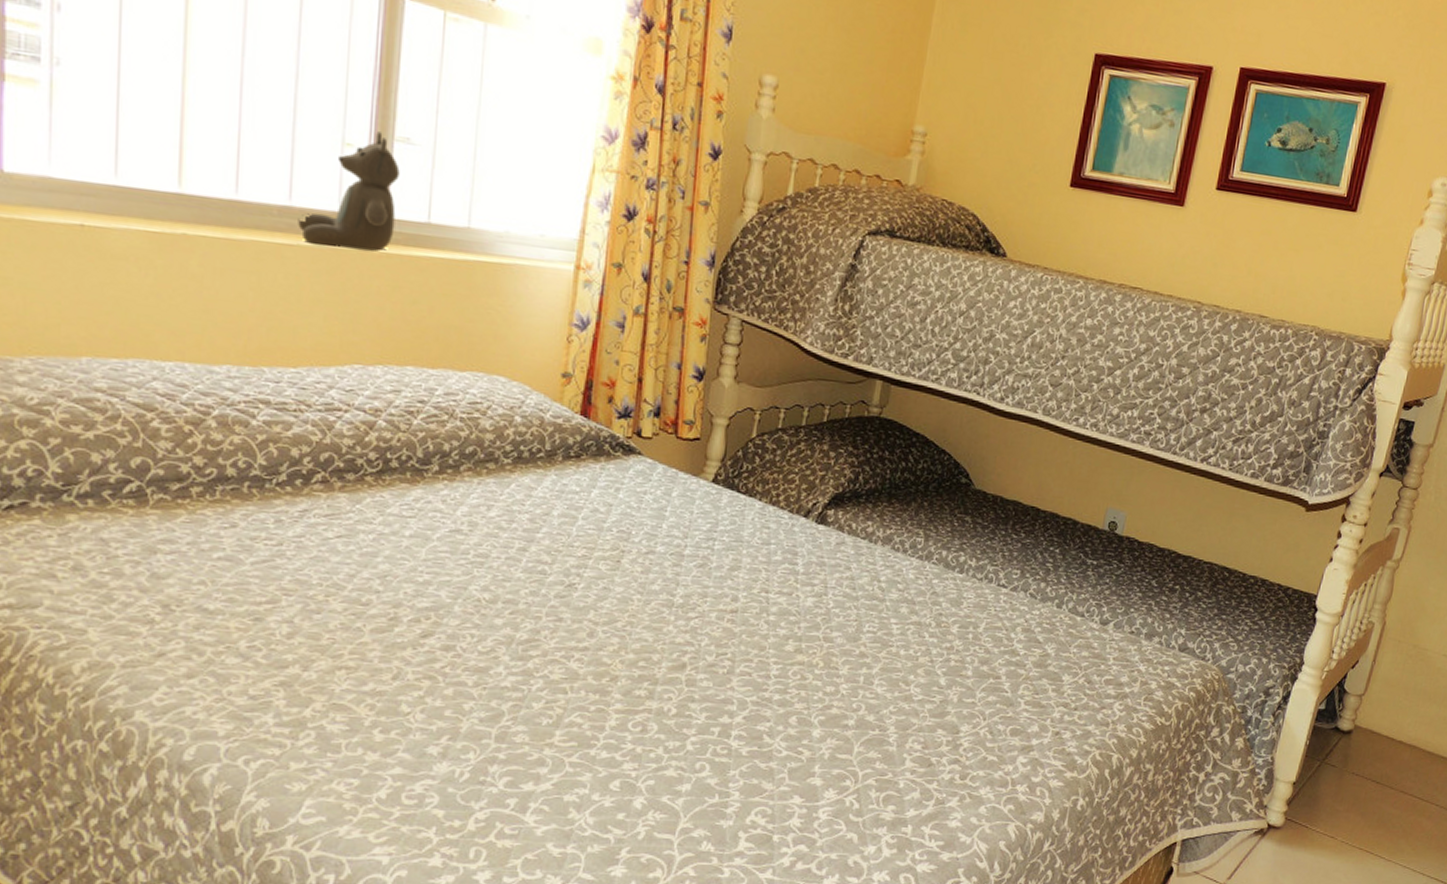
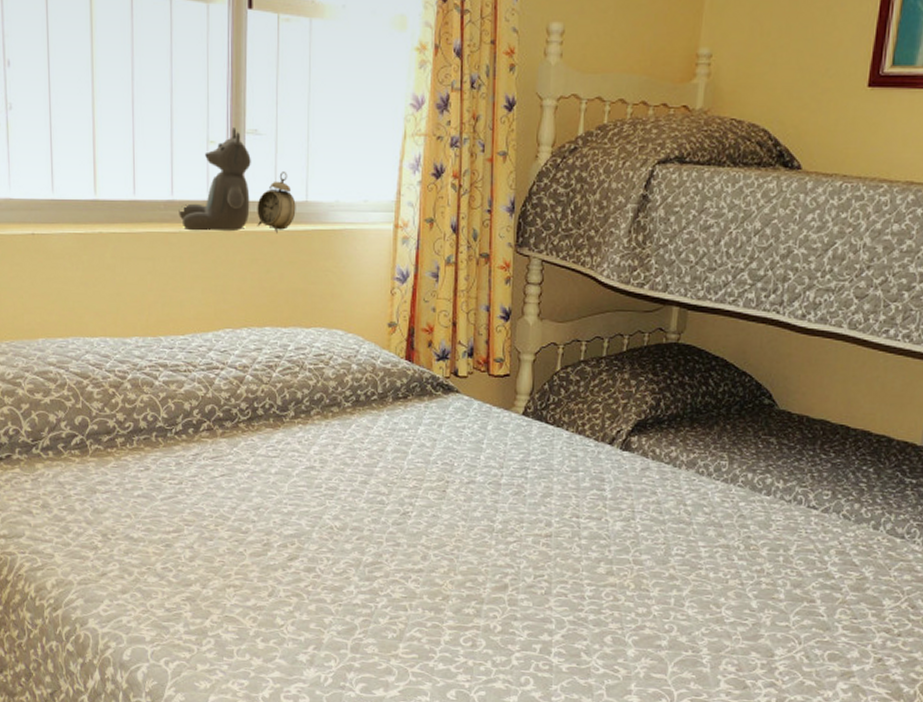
alarm clock: none [403,190,455,261] -> present [257,172,296,234]

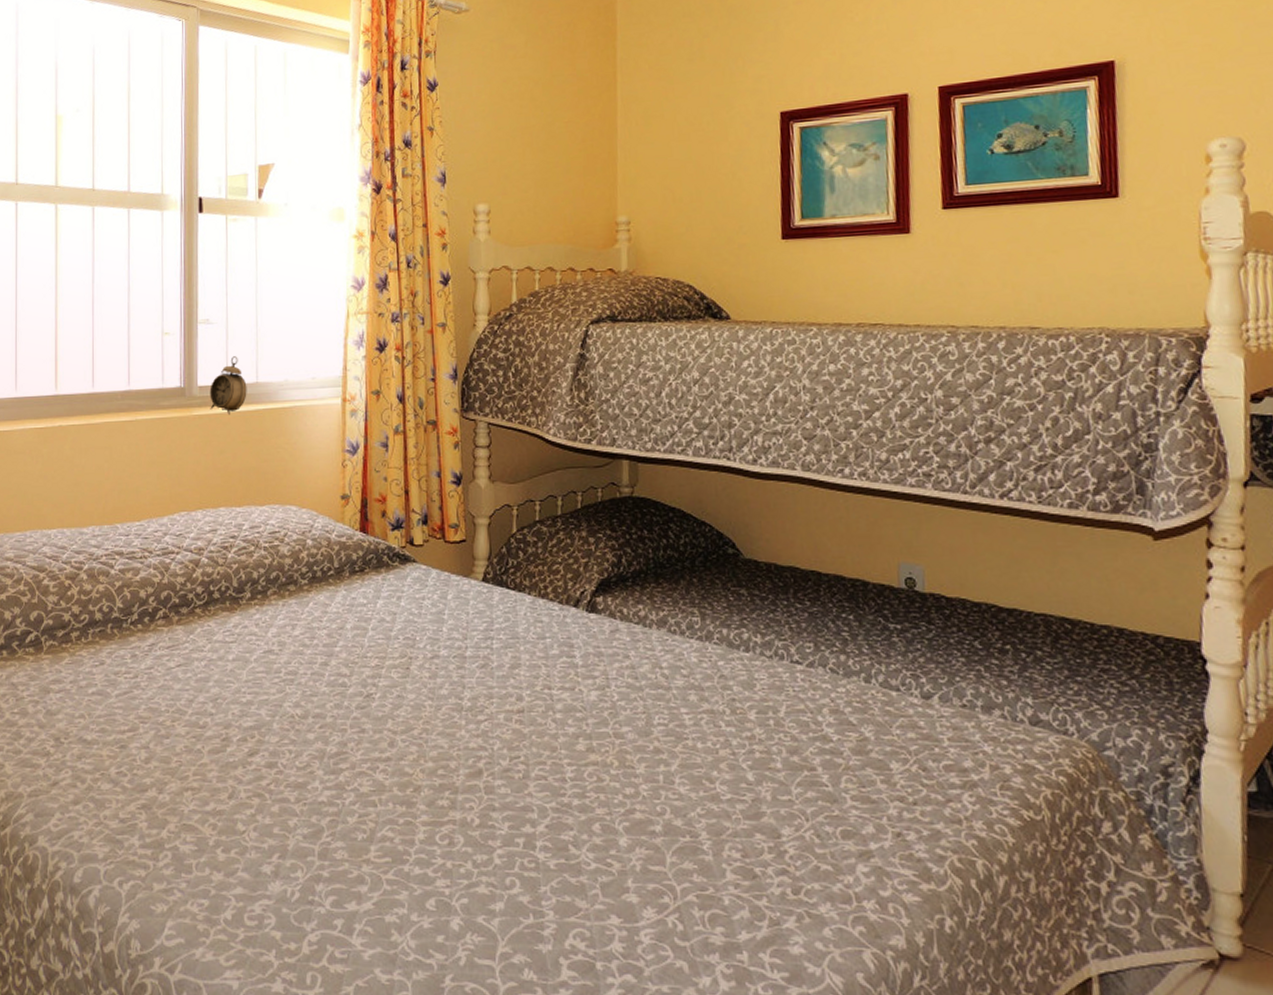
stuffed animal: present [179,127,251,232] -> none [135,319,203,418]

